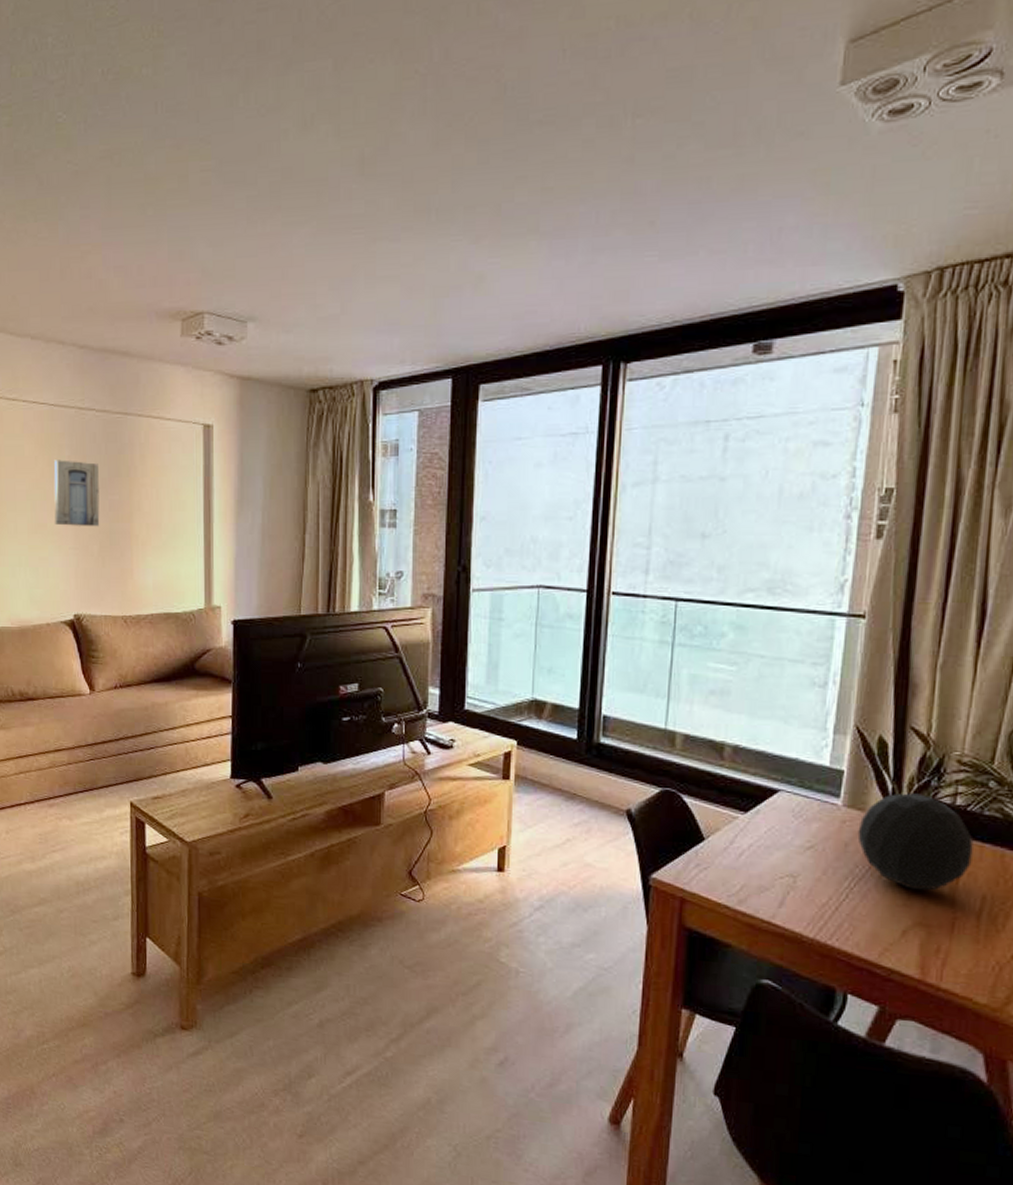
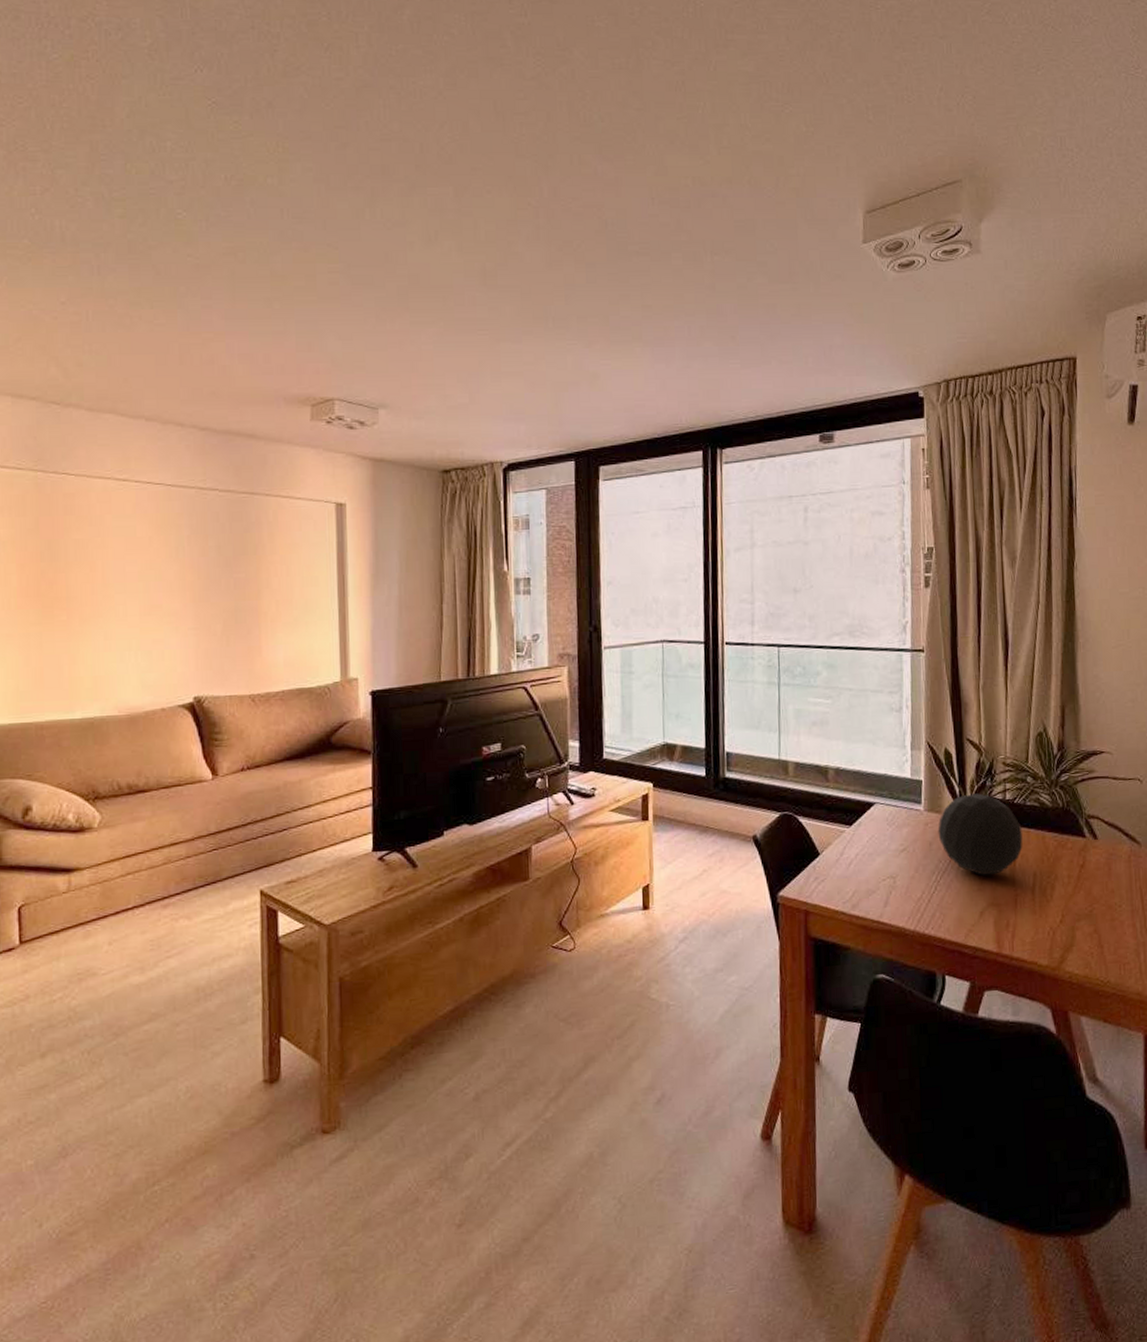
wall art: present [54,460,100,527] -> none [170,539,224,606]

